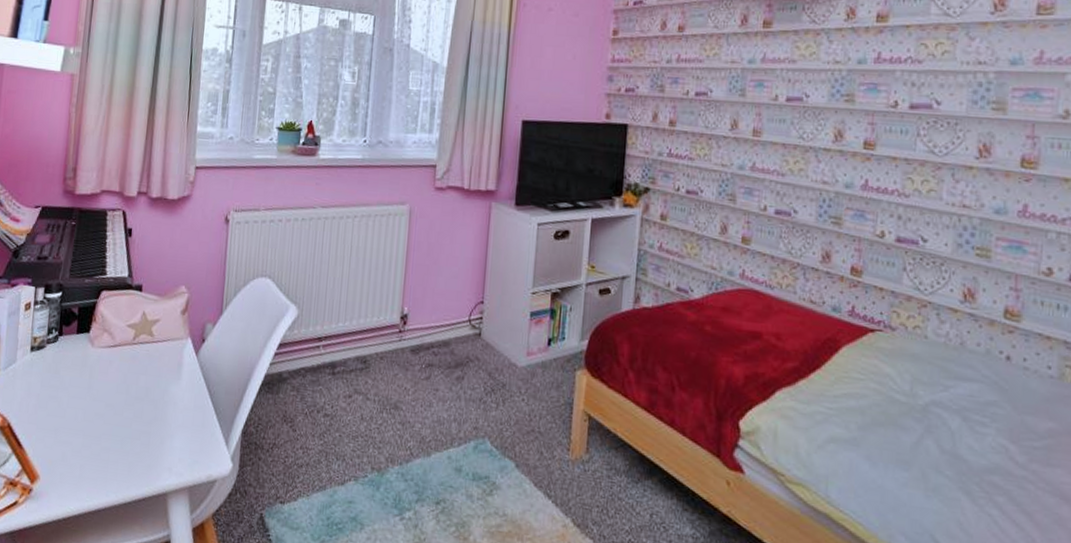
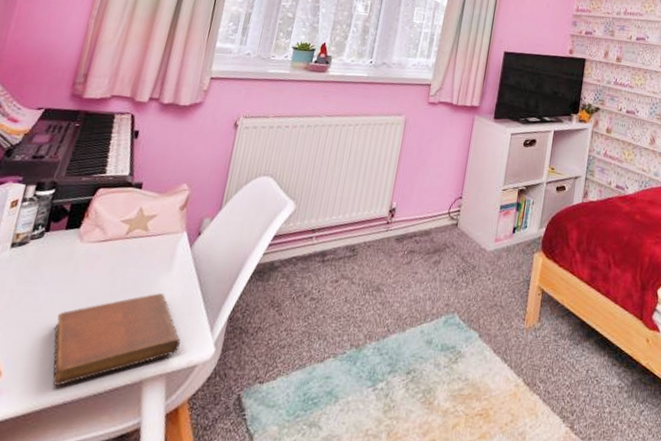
notebook: none [80,402,198,493] -> present [52,293,181,386]

